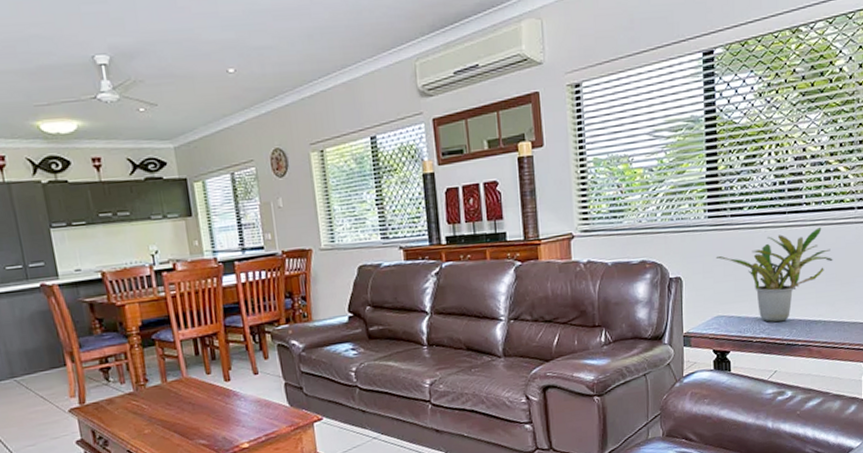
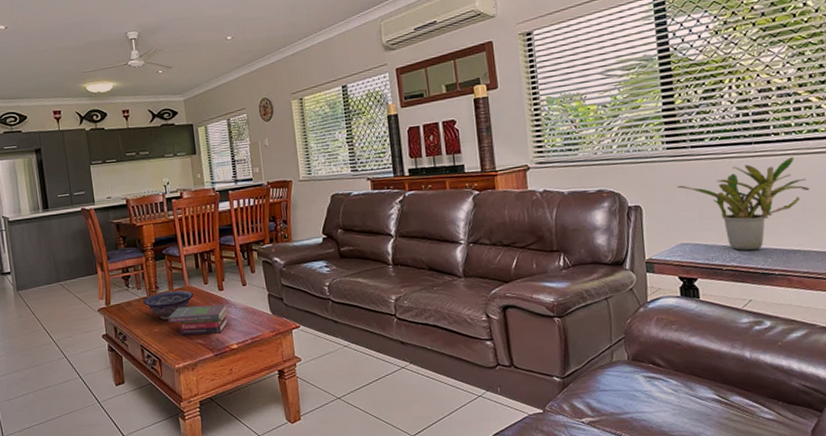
decorative bowl: none [129,382,194,419] -> present [143,290,194,320]
books: none [161,397,237,436] -> present [168,304,228,336]

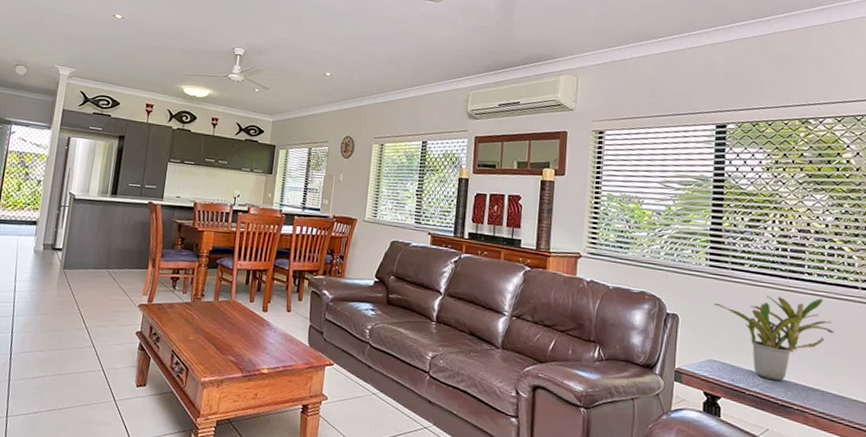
decorative bowl: present [143,290,194,320] -> none [186,301,237,330]
books: present [168,304,228,336] -> none [205,319,266,355]

